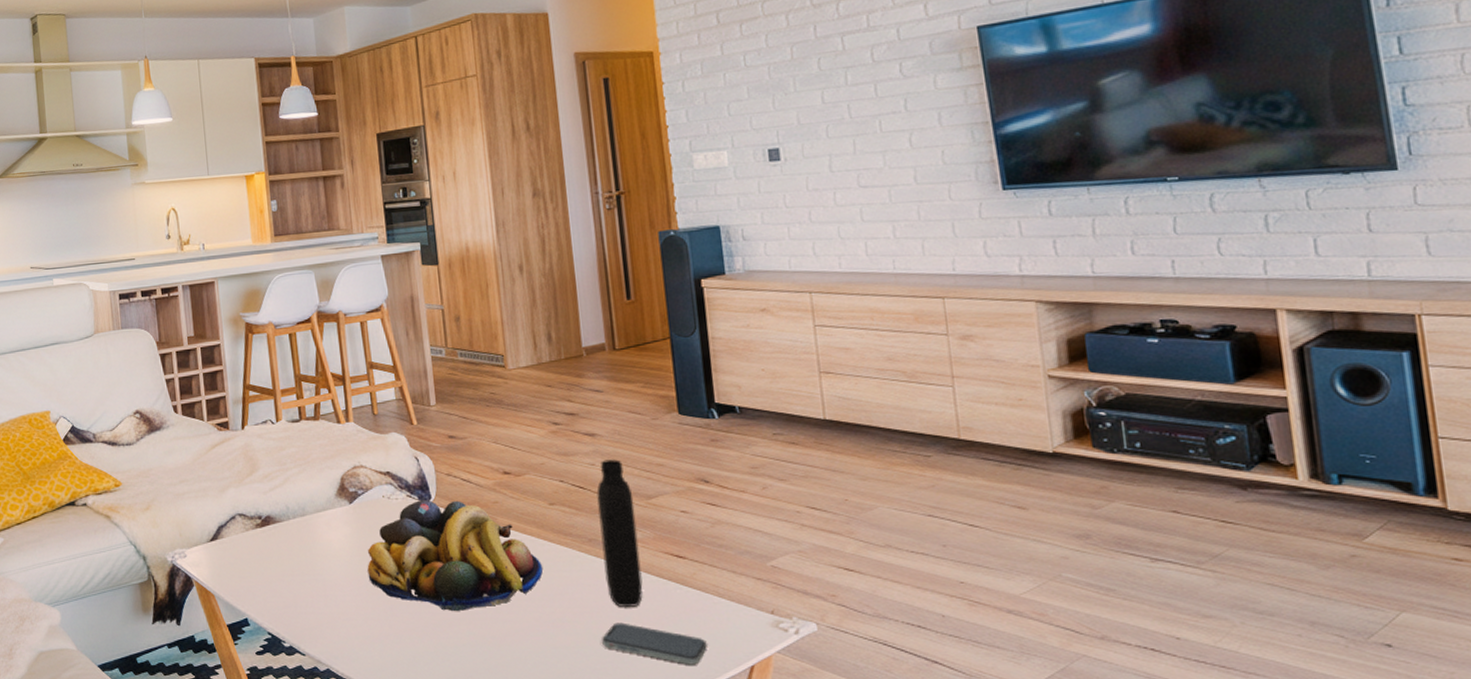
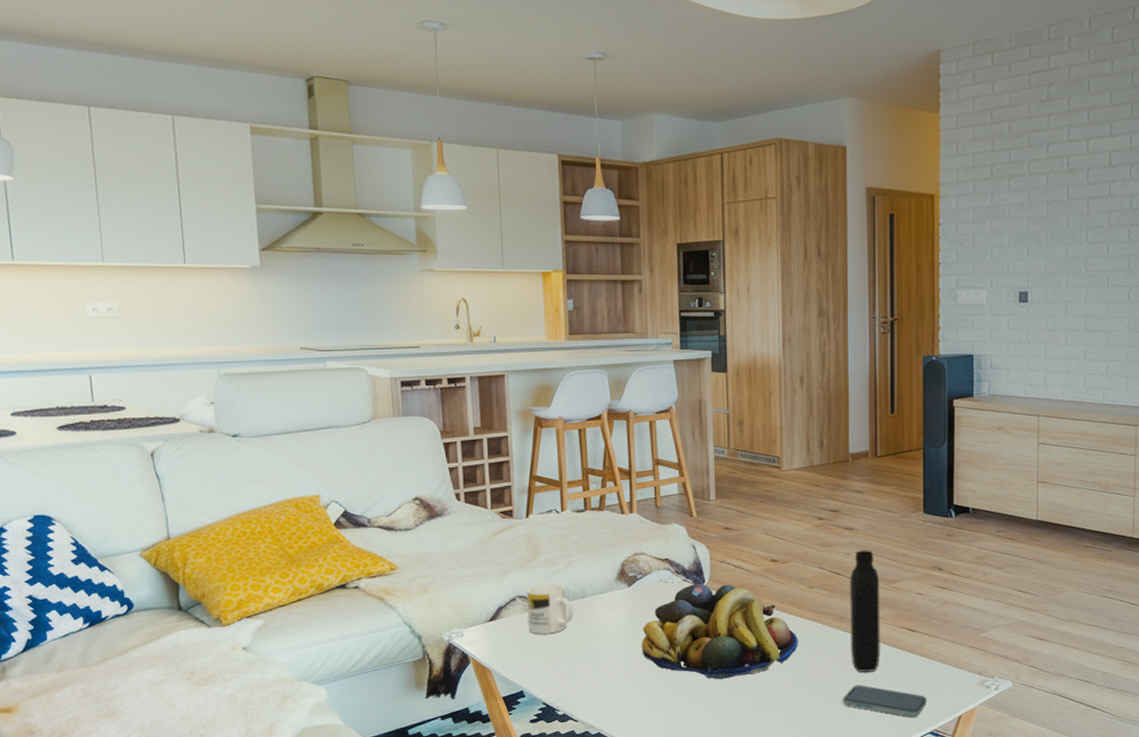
mug: none [246,500,295,556] -> present [526,584,574,634]

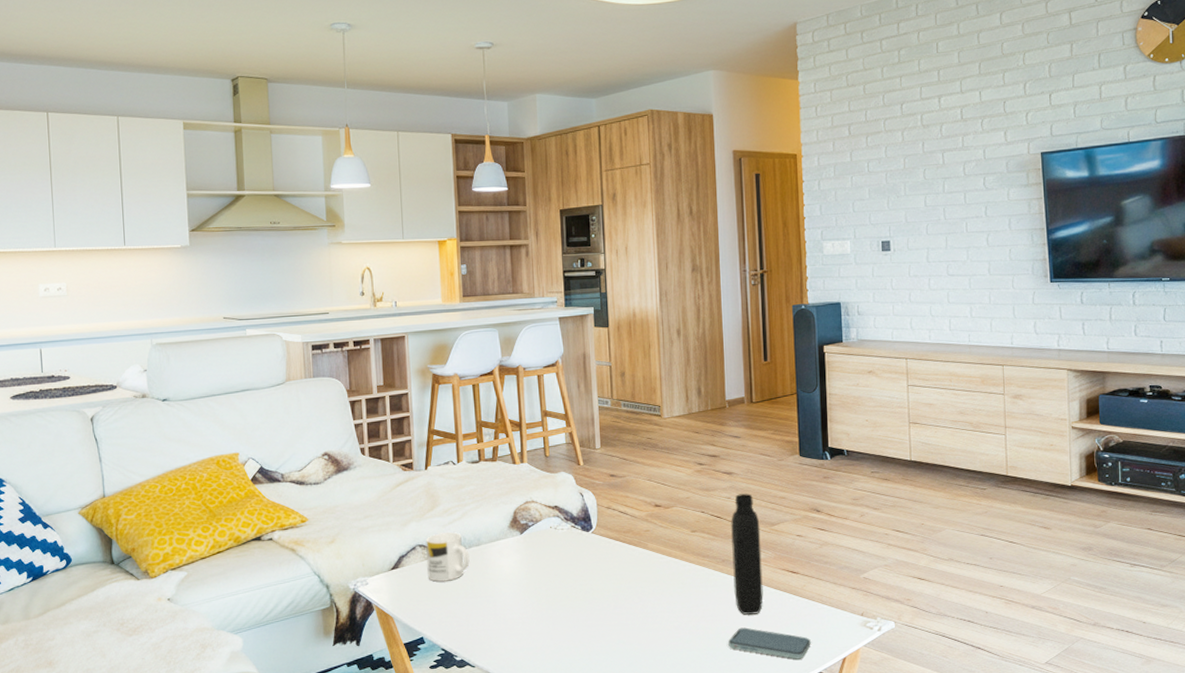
fruit bowl: present [641,584,798,680] -> none [534,530,683,624]

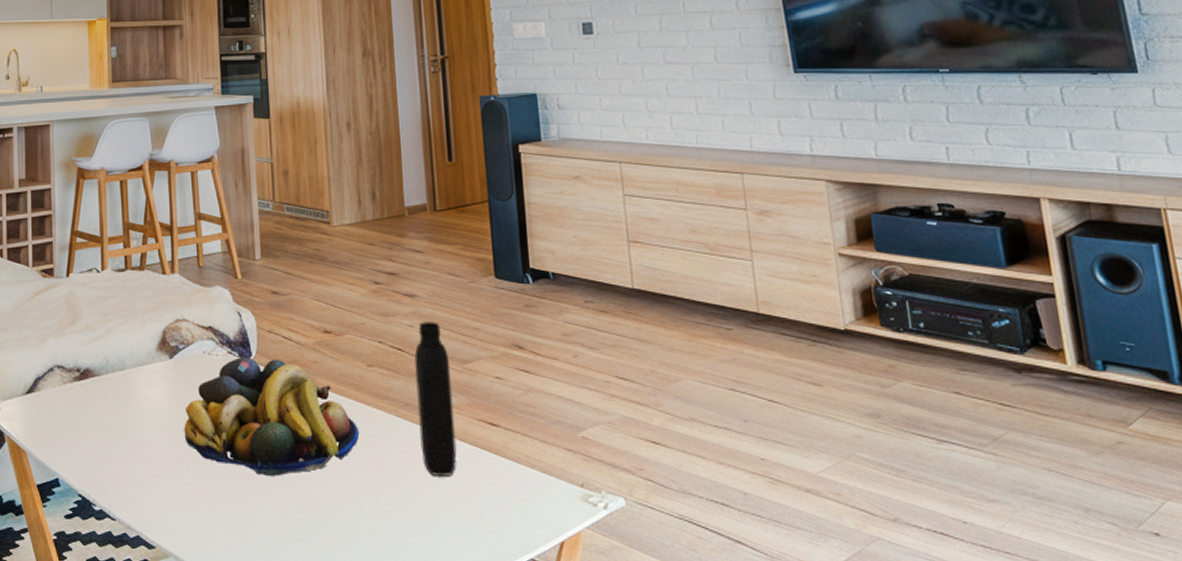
mug: present [426,532,470,582] -> none [65,353,113,411]
fruit bowl: none [534,530,683,624] -> present [184,357,359,477]
smartphone: present [728,627,811,660] -> none [415,492,519,540]

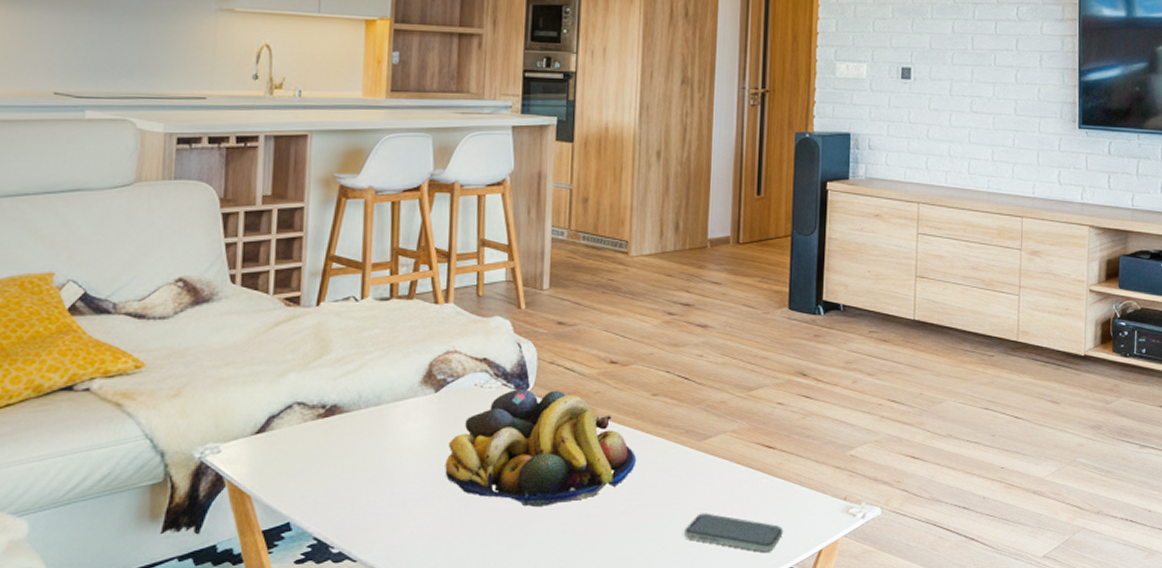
bottle: present [414,322,457,476] -> none [697,351,735,498]
smartphone: none [415,492,519,540] -> present [684,513,783,552]

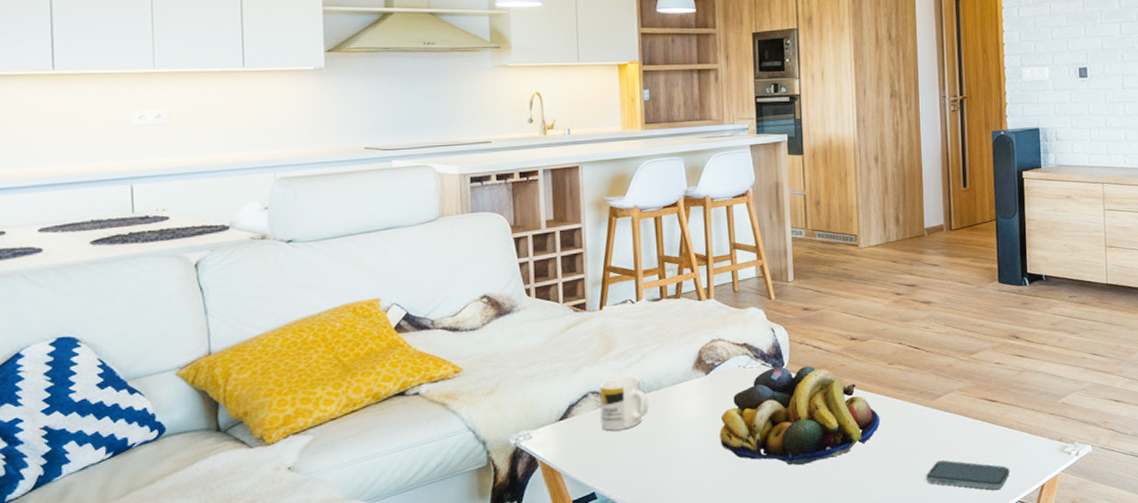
mug: none [305,388,364,450] -> present [599,376,649,431]

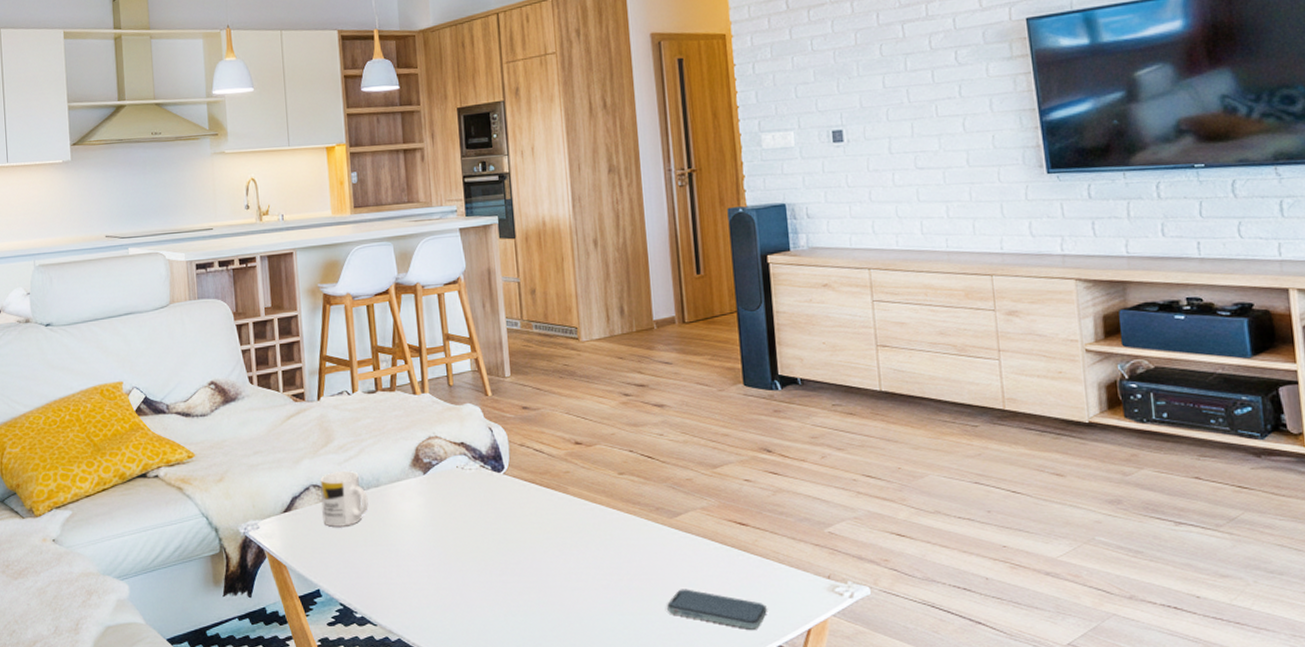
fruit bowl: present [720,365,879,466] -> none [440,470,611,581]

